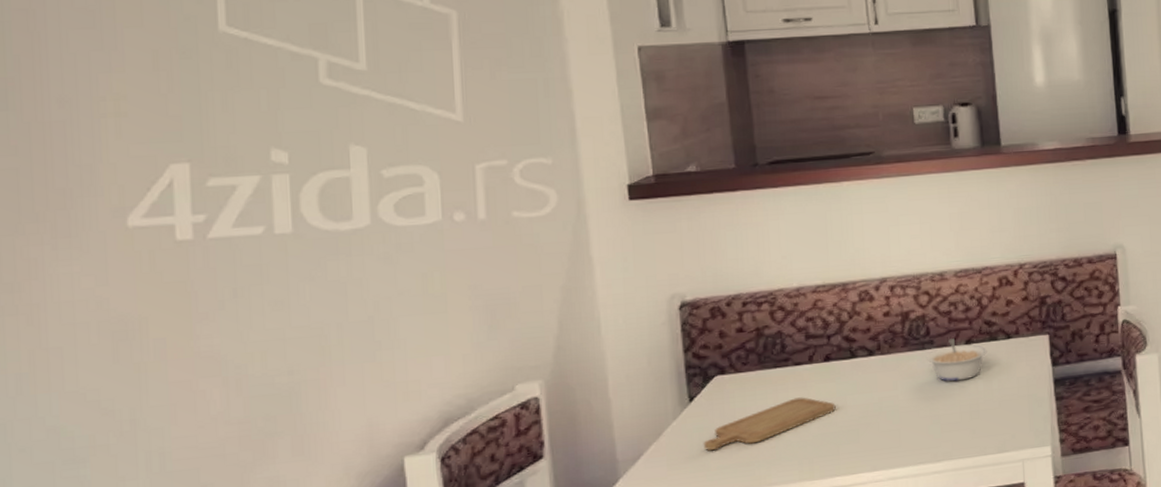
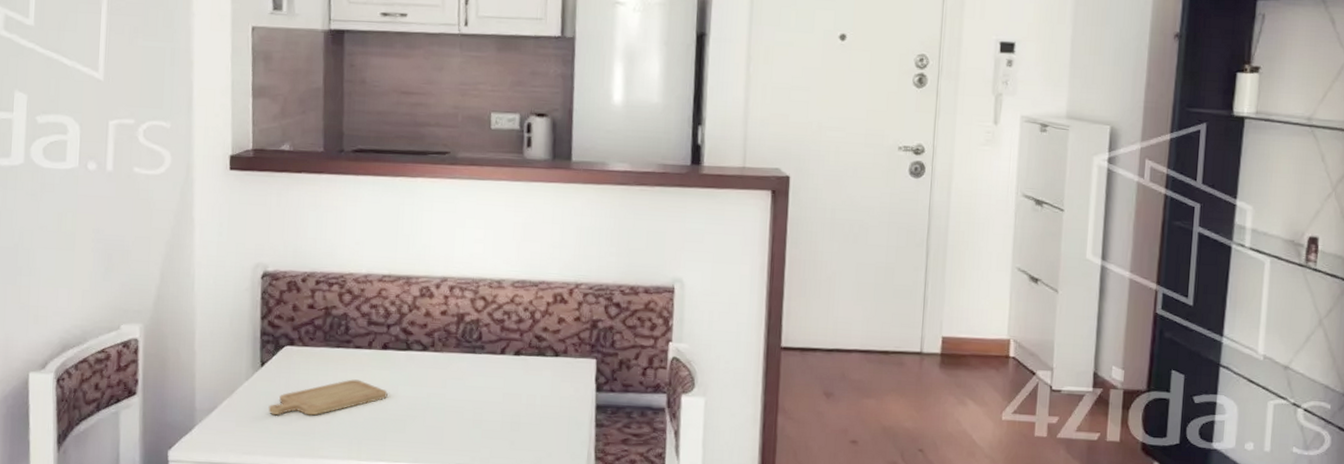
legume: present [927,338,987,382] -> none [476,347,535,391]

